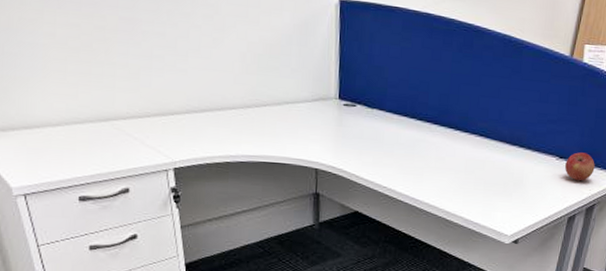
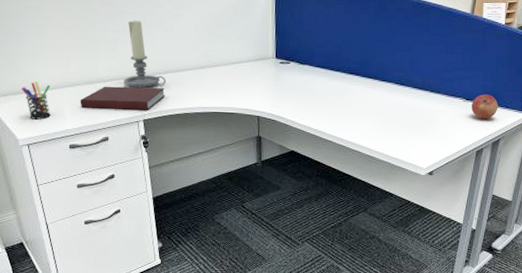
pen holder: none [15,115,54,164] -> present [21,82,51,120]
notebook: none [92,124,202,157] -> present [80,86,166,110]
candle holder: none [148,42,203,130] -> present [124,19,166,89]

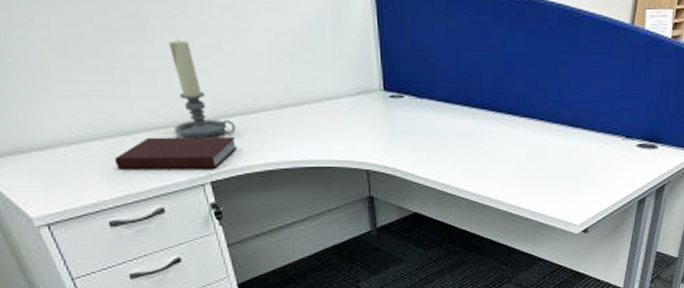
pen holder: present [21,82,51,120] -> none [22,135,75,189]
apple: present [472,94,498,120] -> none [632,130,663,161]

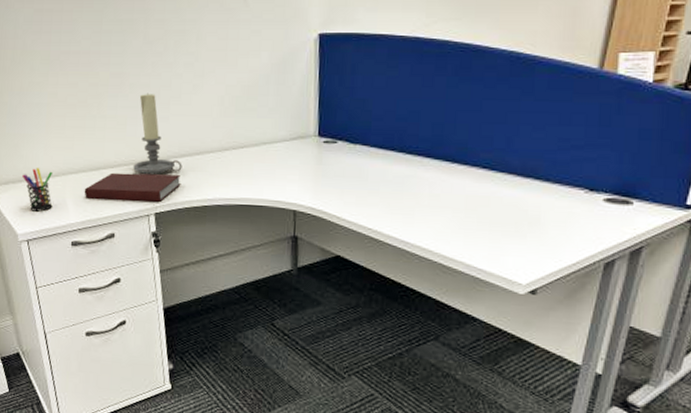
pen holder: none [22,135,75,189] -> present [22,168,53,212]

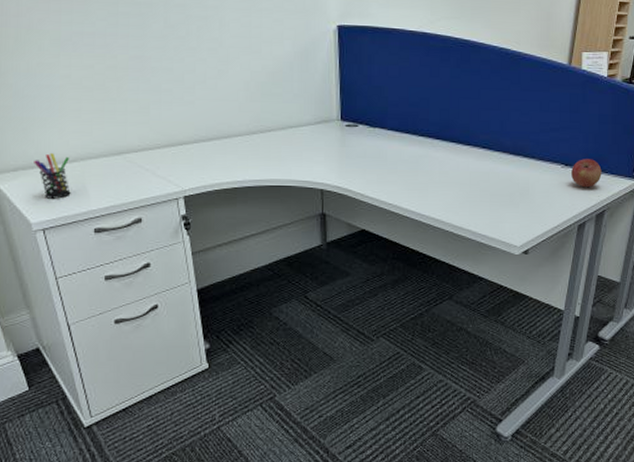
notebook: present [84,172,181,202] -> none [106,157,210,186]
candle holder: present [133,93,182,176] -> none [159,77,210,159]
apple: none [598,183,641,219] -> present [571,159,602,188]

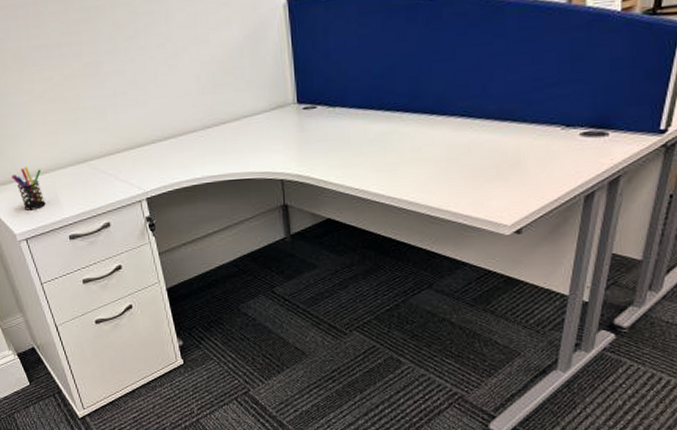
apple: present [571,159,602,188] -> none [575,115,616,151]

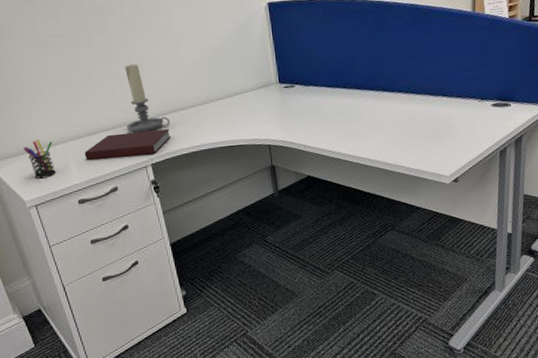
notebook: none [74,158,169,193] -> present [84,129,171,161]
candle holder: none [117,79,168,162] -> present [125,63,170,133]

